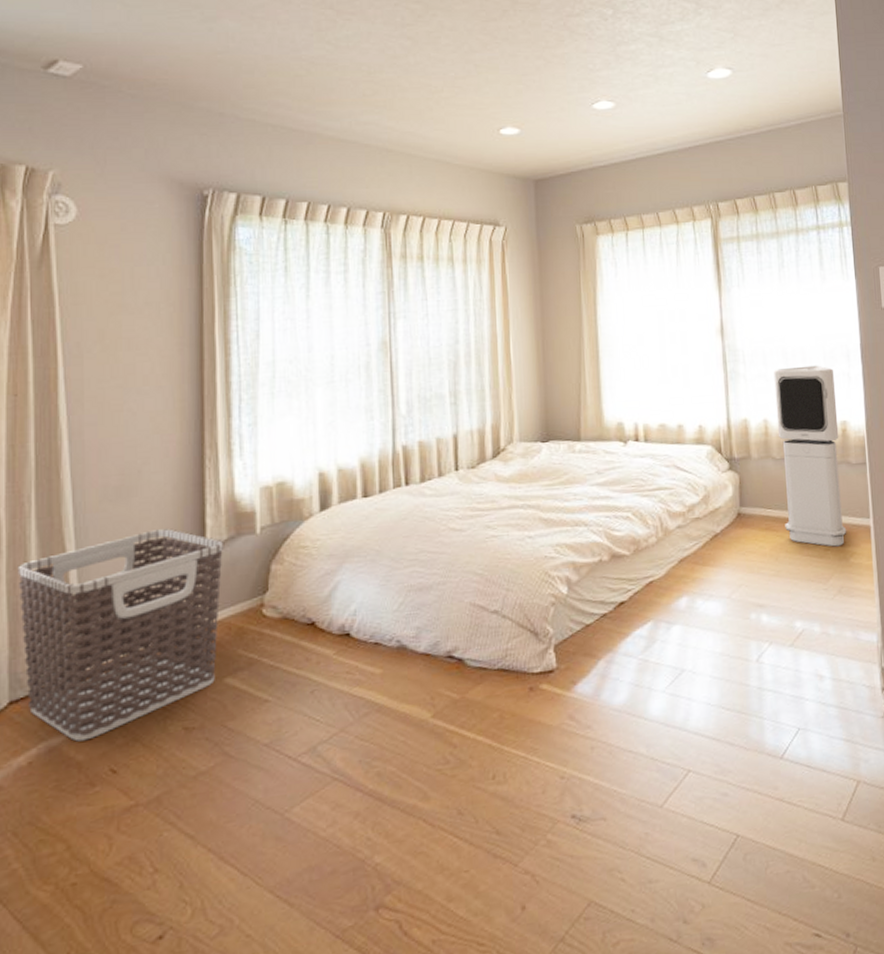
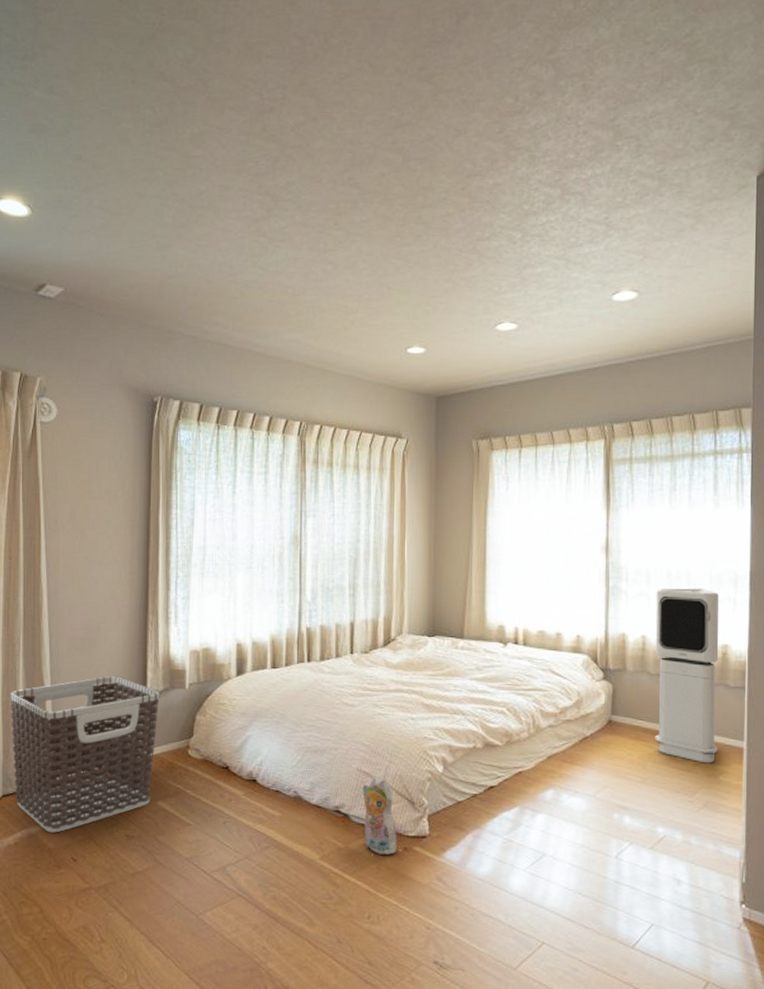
plush toy: none [478,608,522,701] -> present [362,775,397,856]

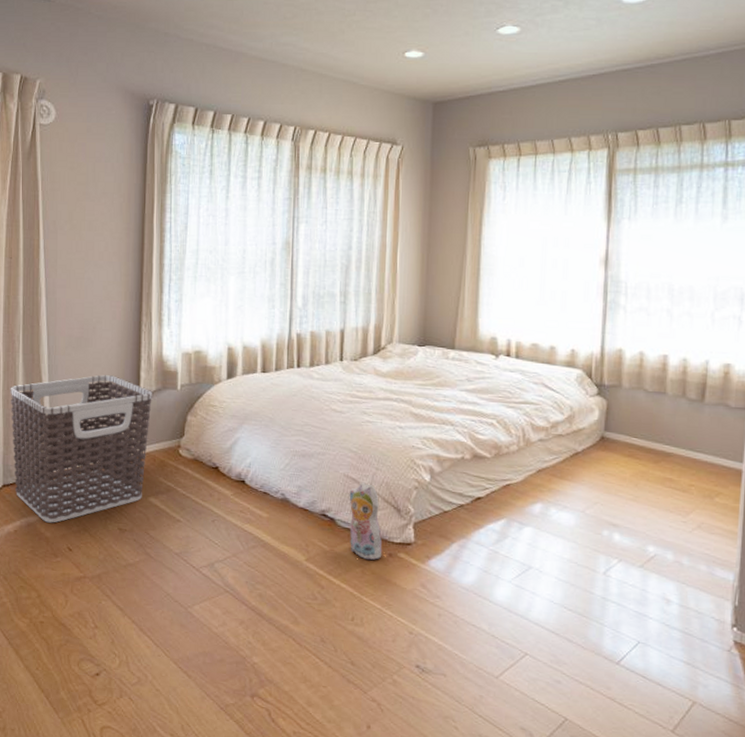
air purifier: present [655,588,719,764] -> none [649,304,723,484]

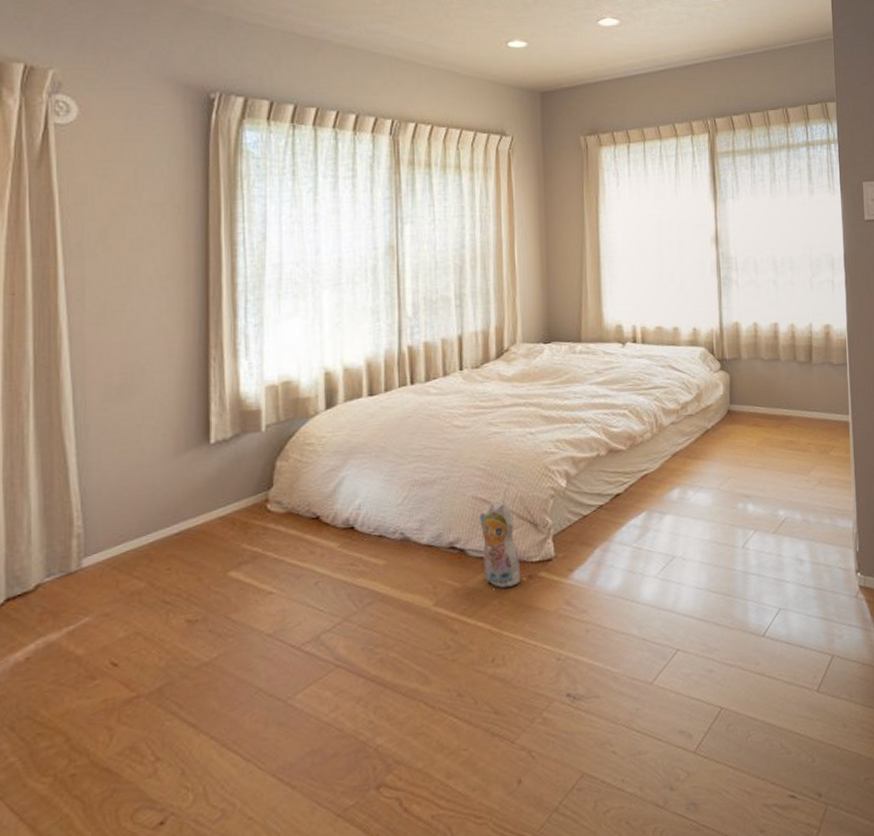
clothes hamper: present [10,375,154,523] -> none [15,427,229,637]

